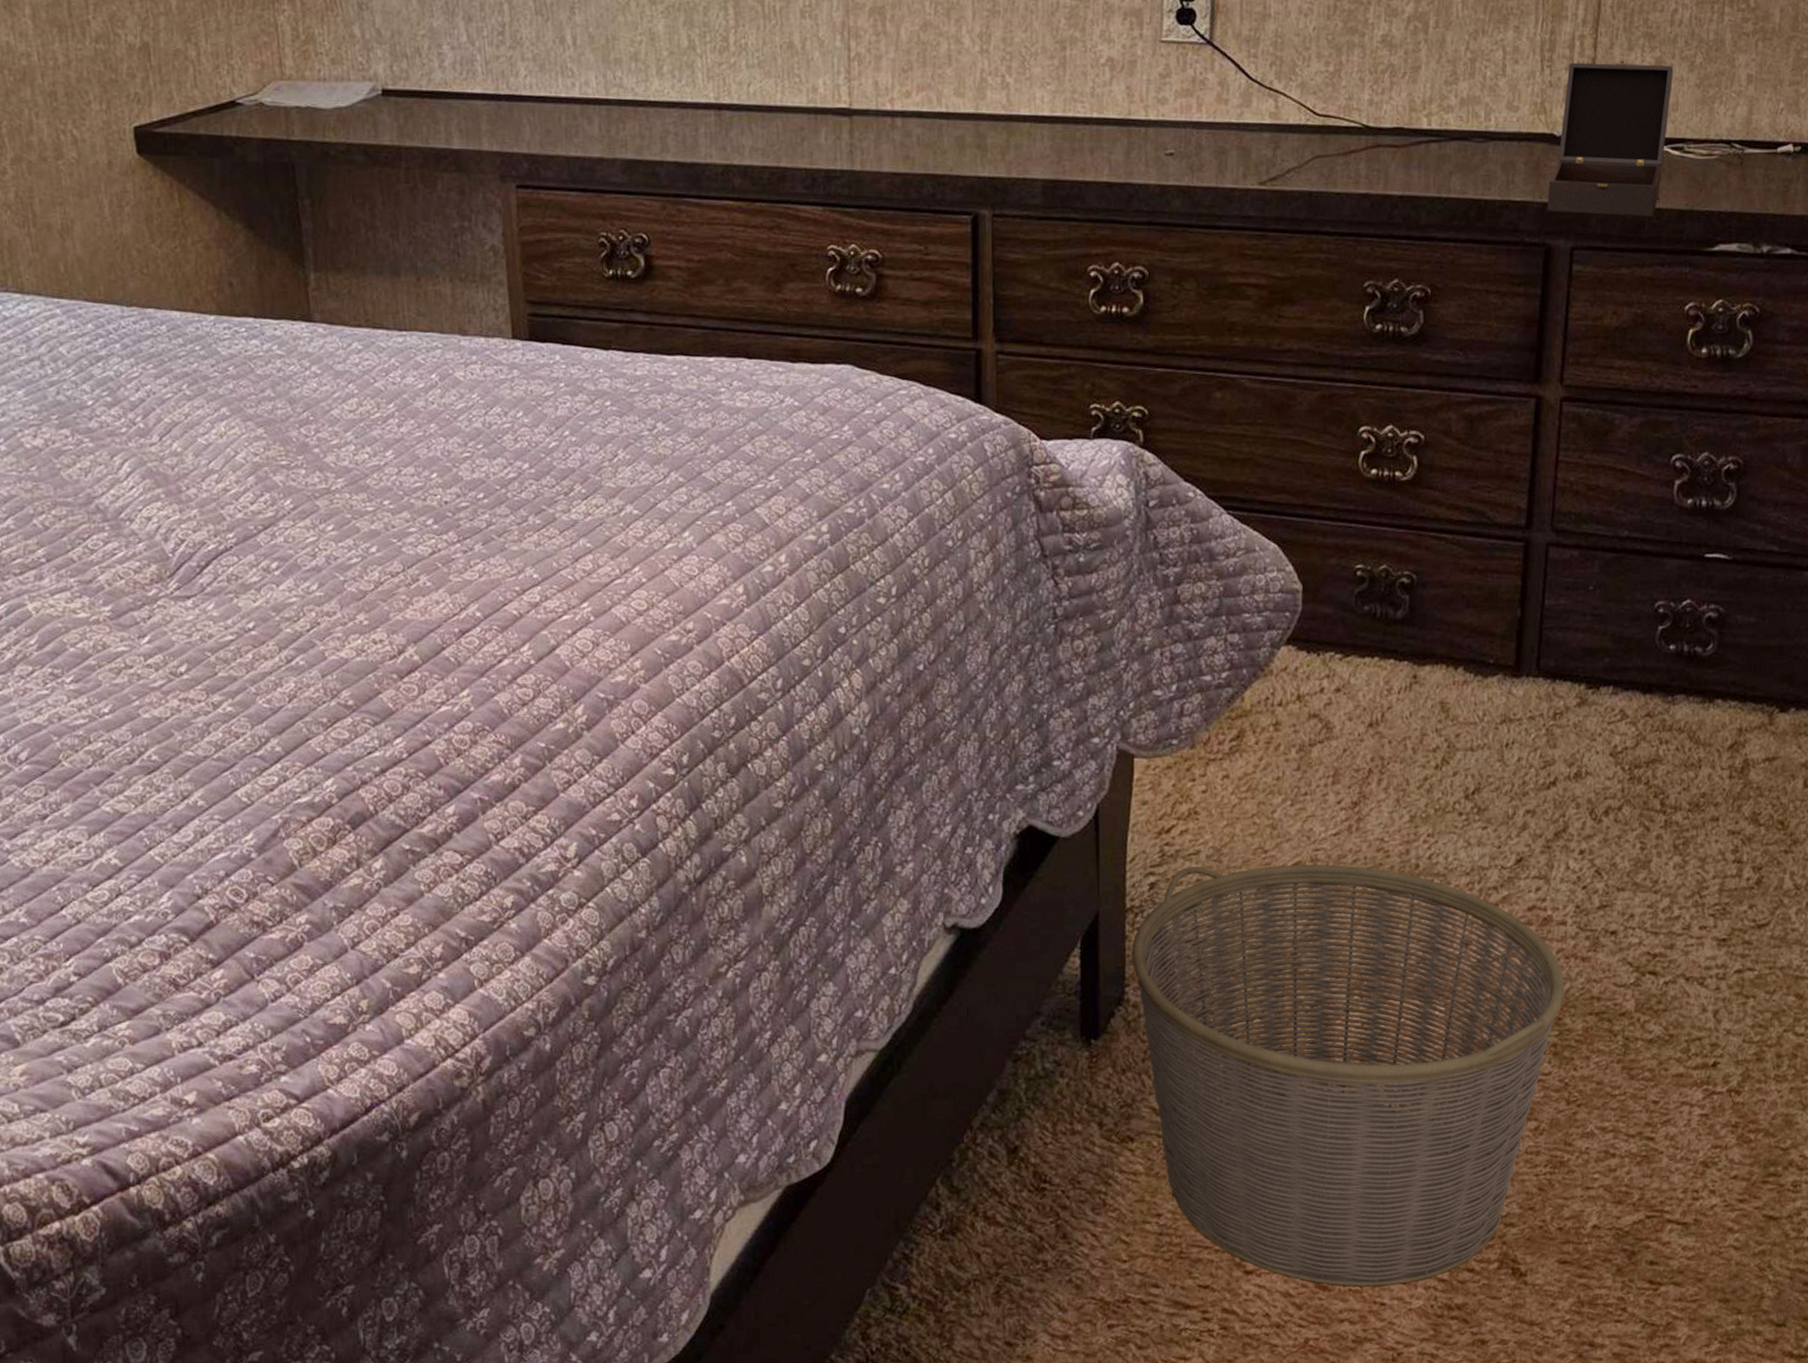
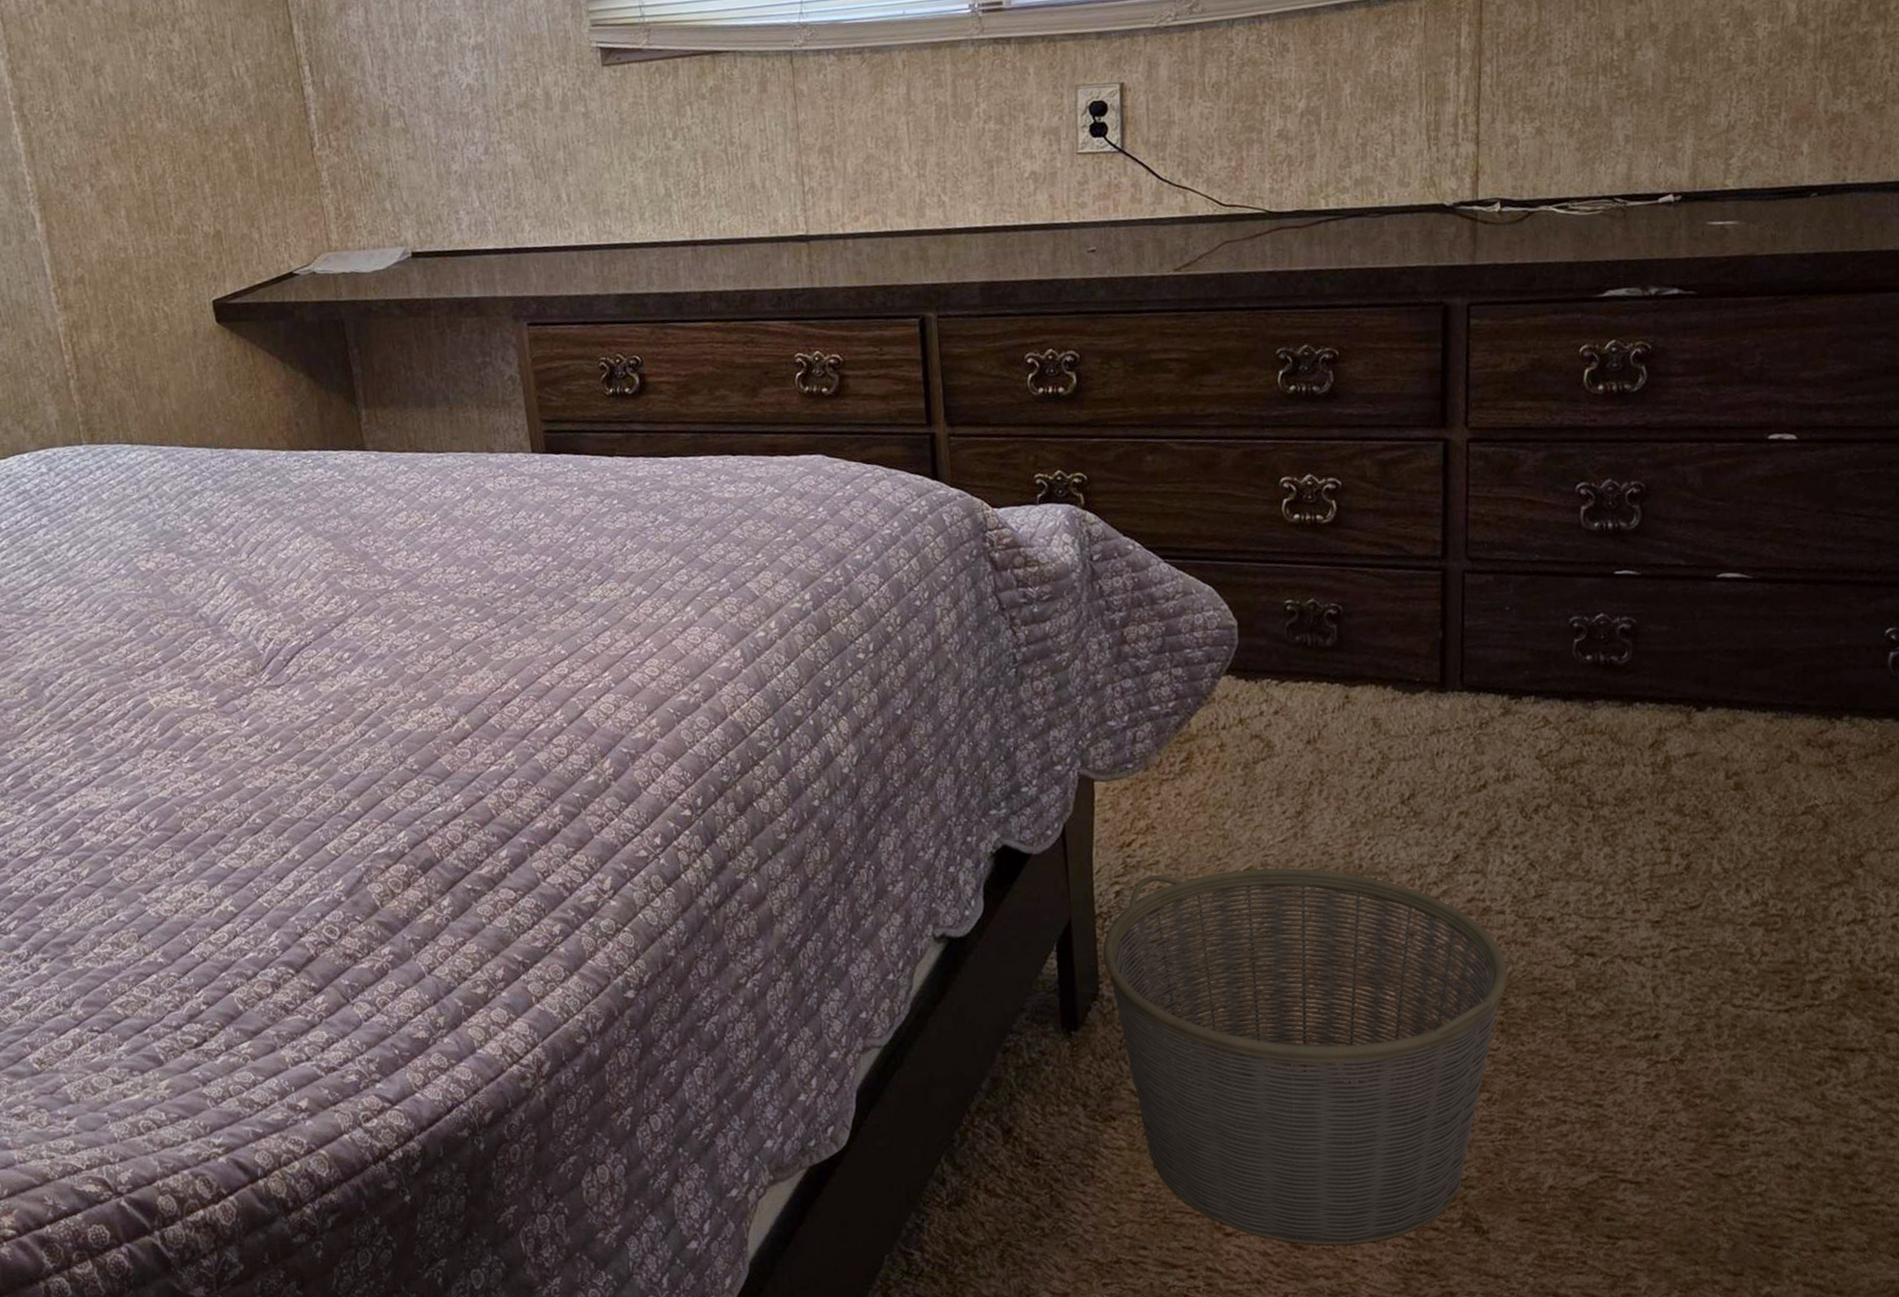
jewelry box: present [1547,60,1674,217] -> none [1442,132,1554,274]

